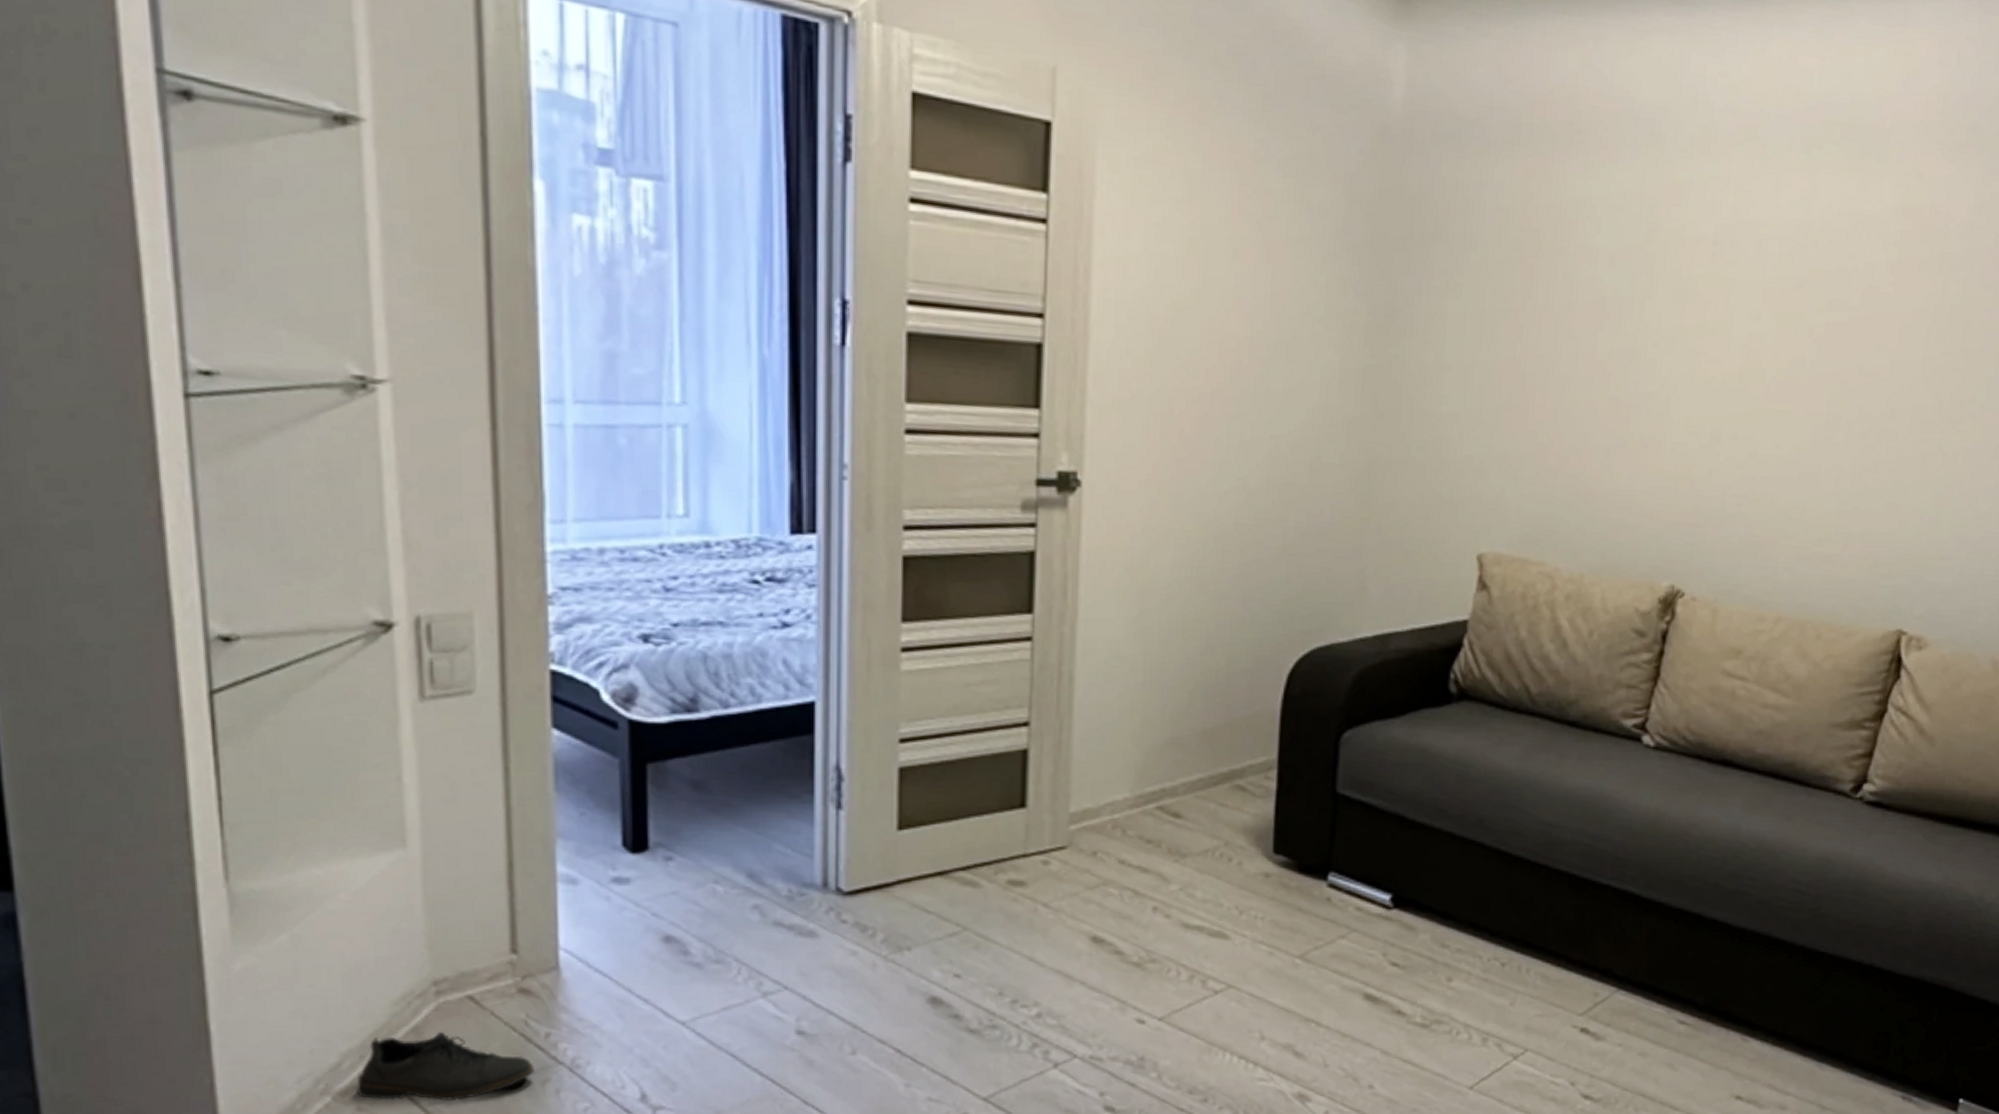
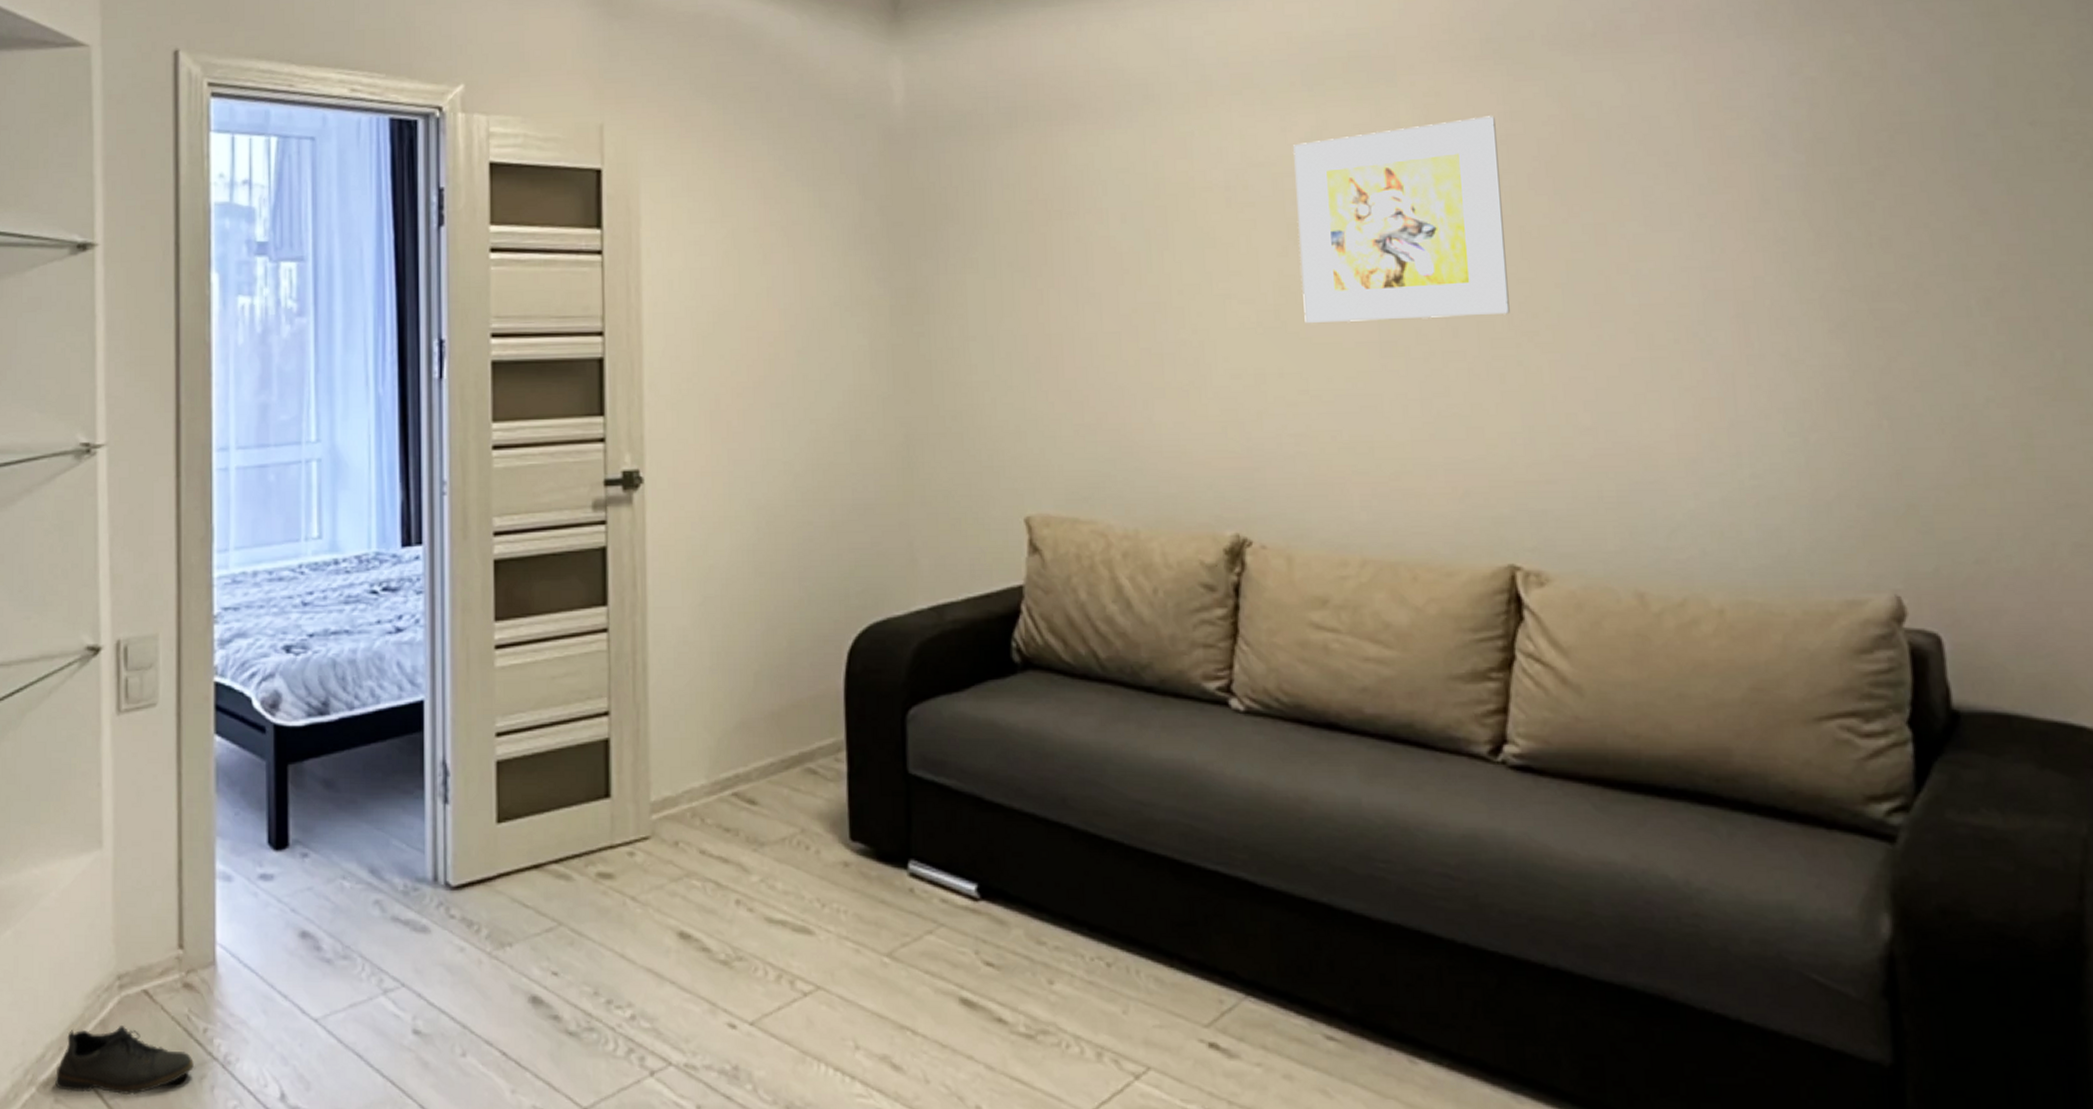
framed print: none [1765,205,1965,401] -> present [1293,116,1510,324]

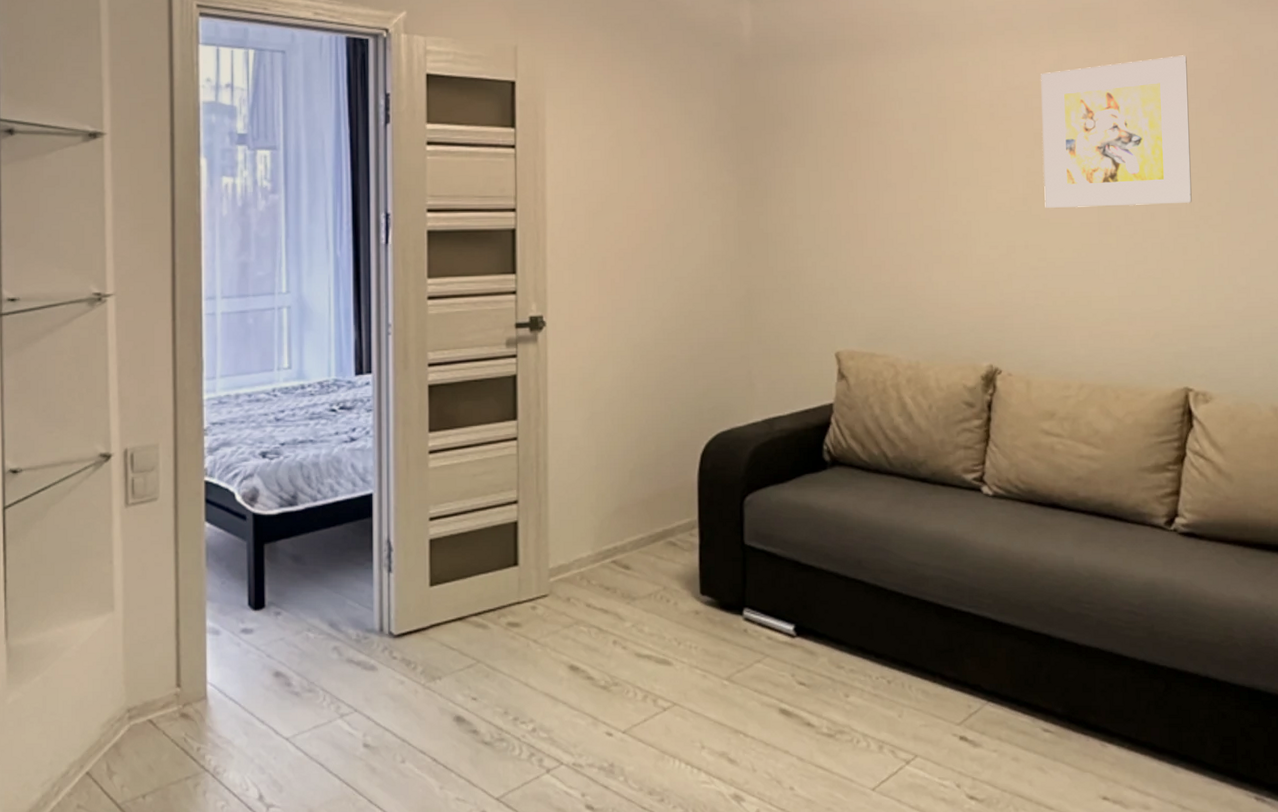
shoe: present [54,1026,195,1096] -> none [76,747,190,801]

